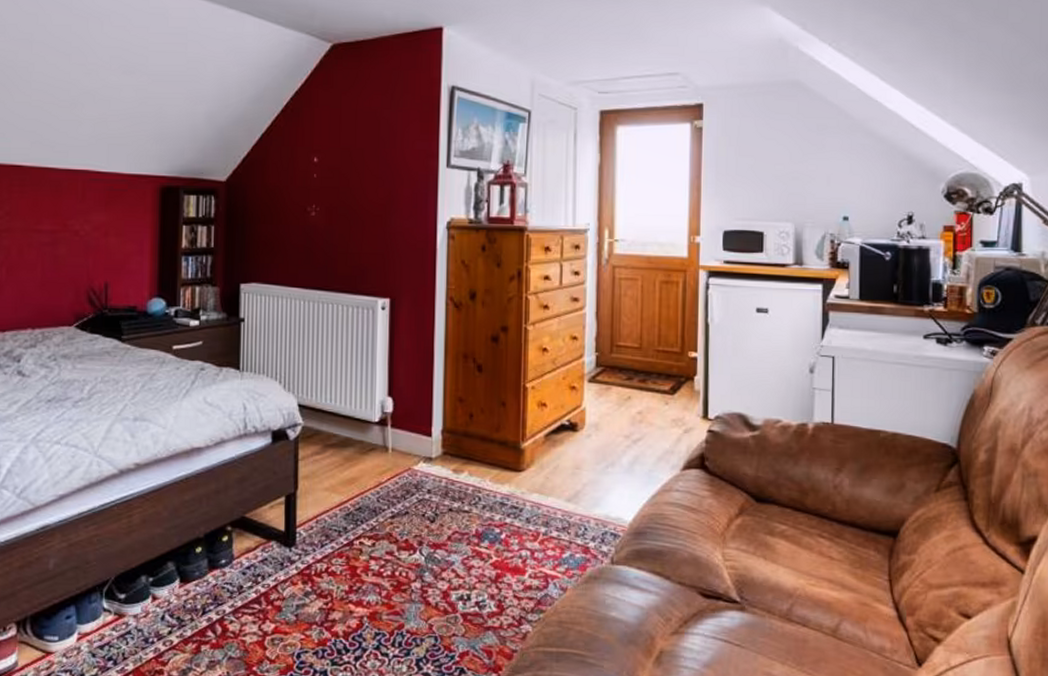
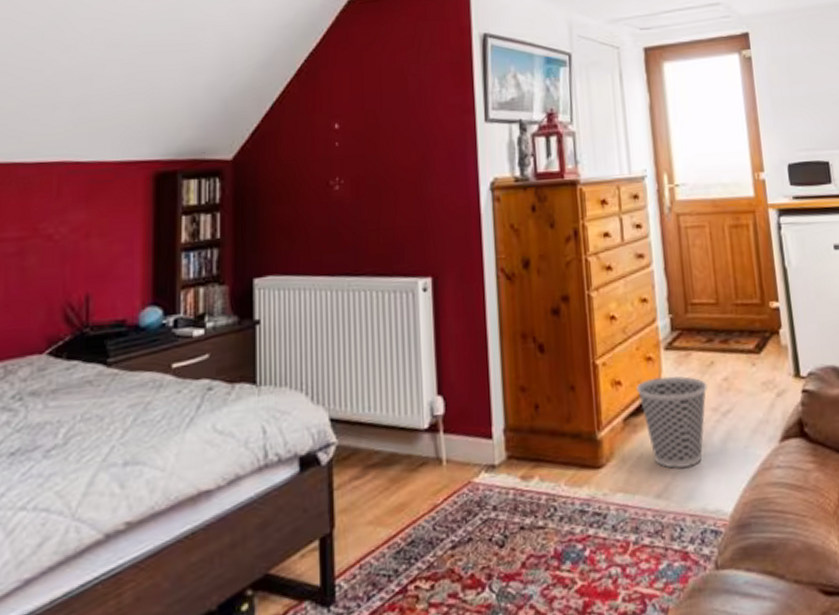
wastebasket: none [559,404,622,480] -> present [636,376,707,469]

